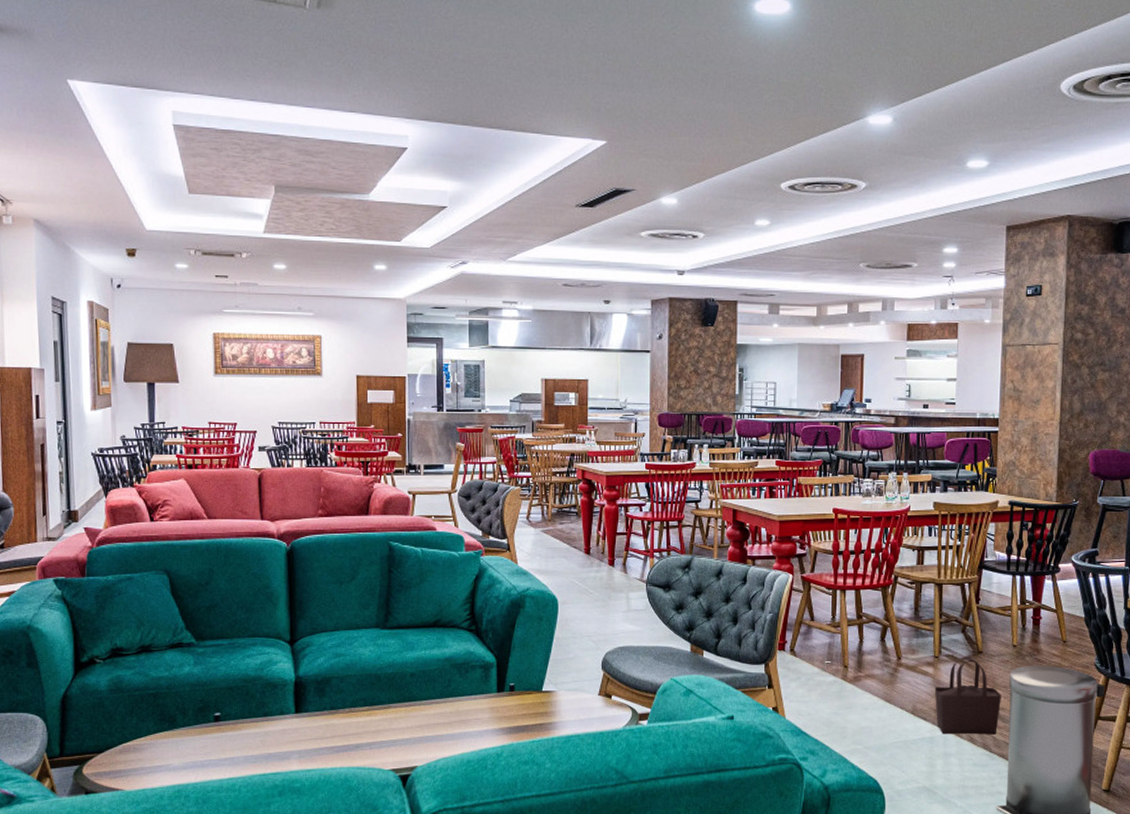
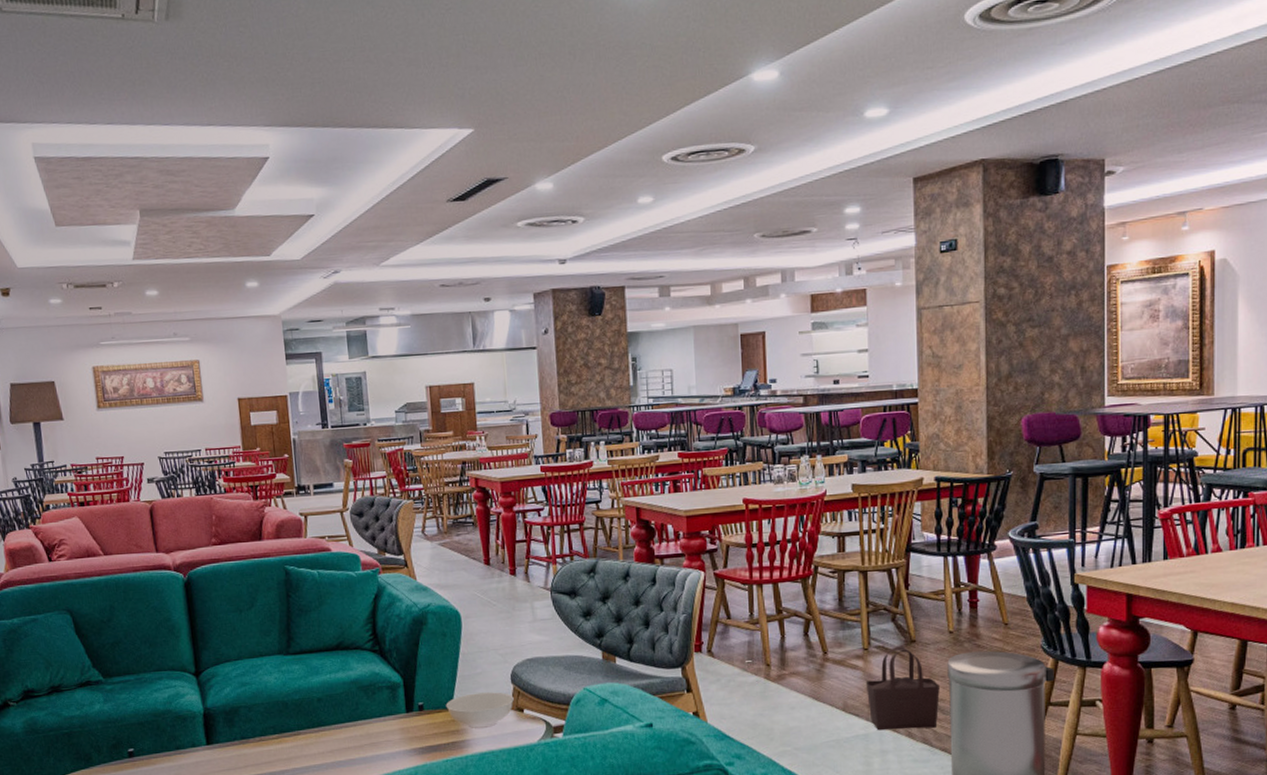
bowl: none [536,677,603,711] -> present [446,692,514,728]

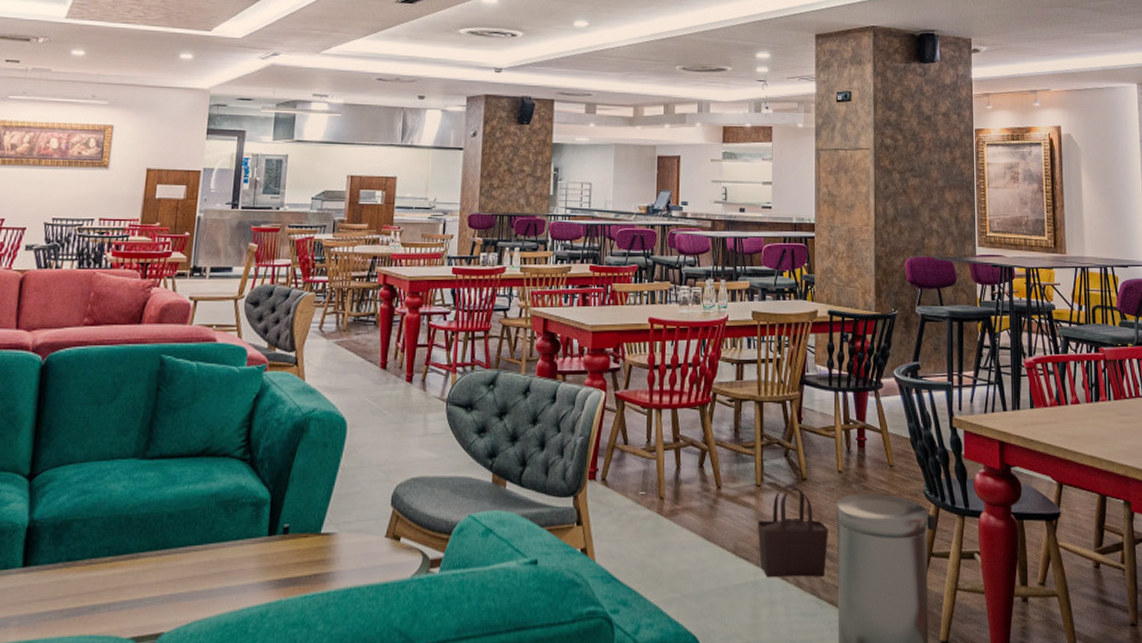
bowl: present [446,692,514,728] -> none [314,515,391,558]

